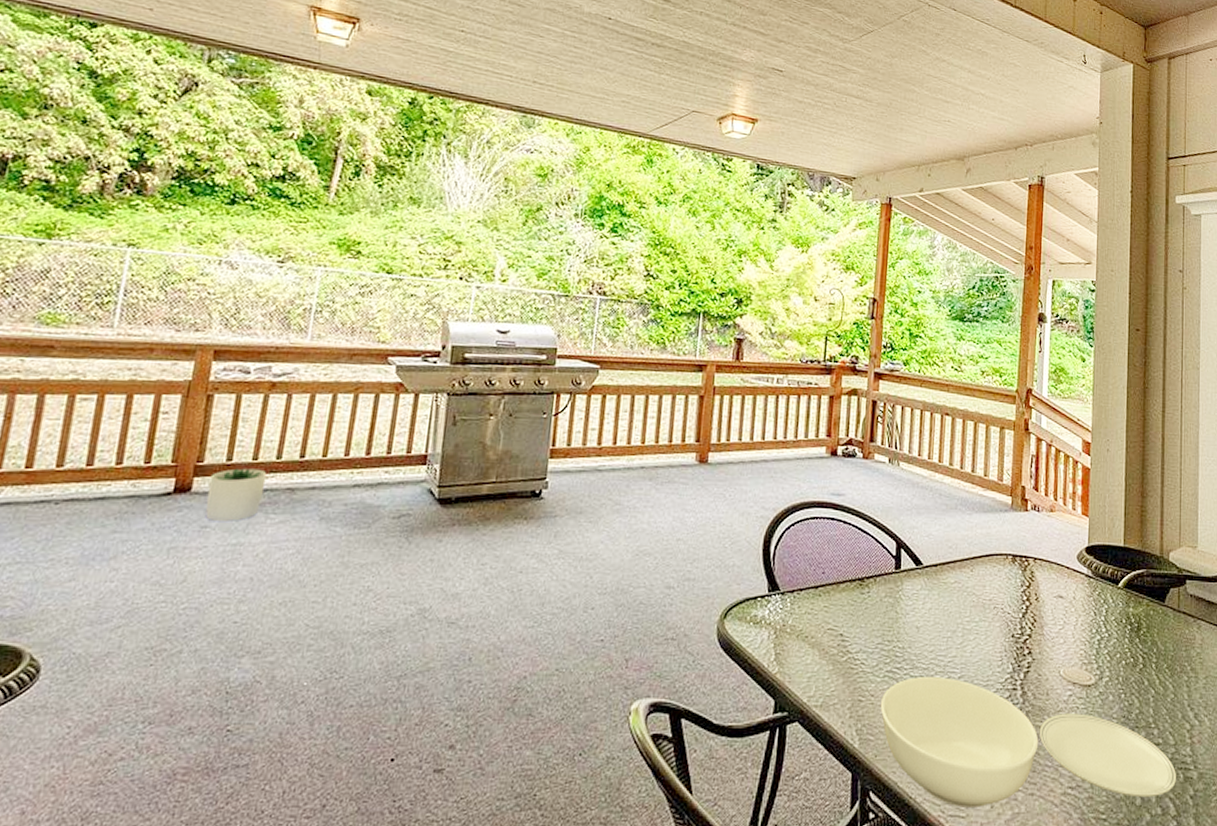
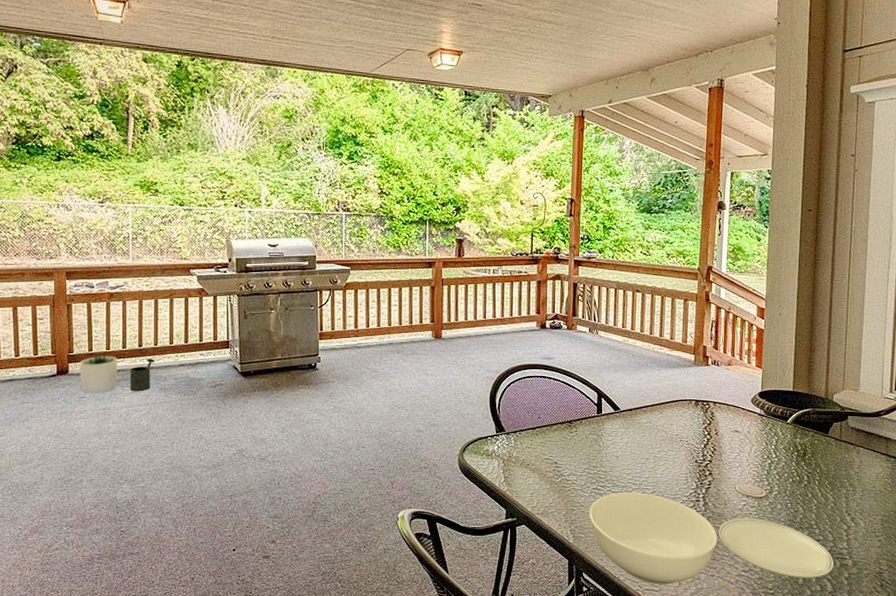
watering can: none [277,475,321,522] -> present [130,358,155,392]

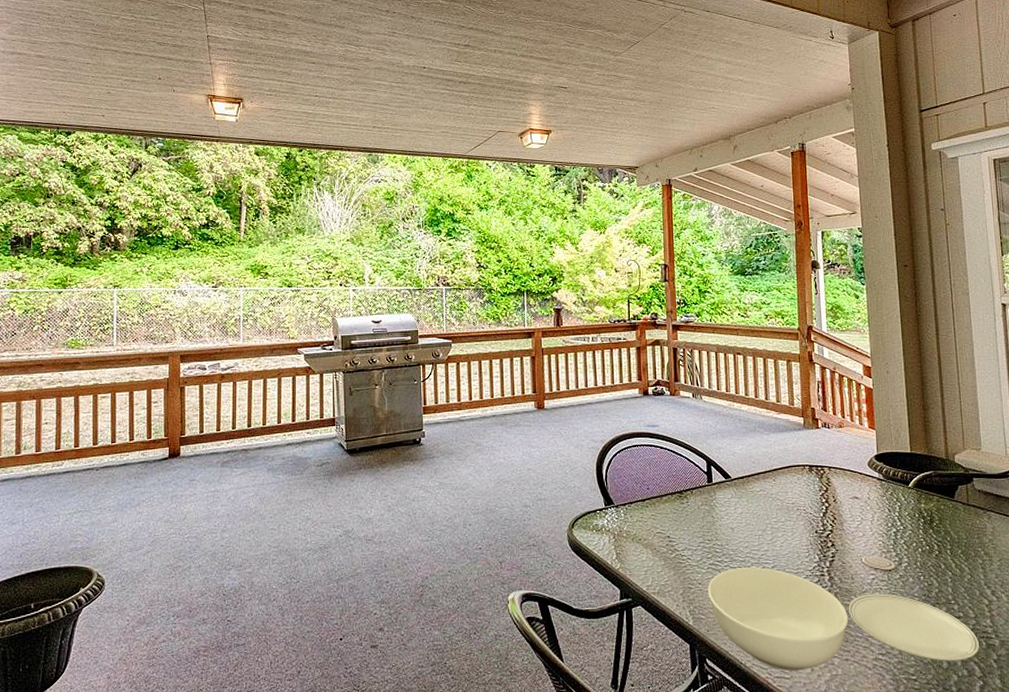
planter: present [80,356,117,394] -> none [191,437,227,477]
watering can: present [130,358,155,392] -> none [239,438,264,473]

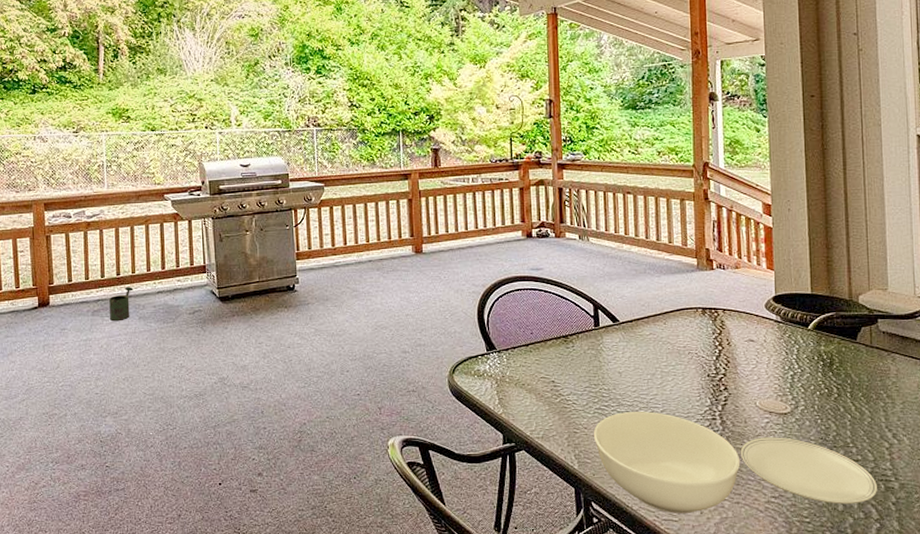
watering can: none [239,438,264,473] -> present [109,287,134,322]

